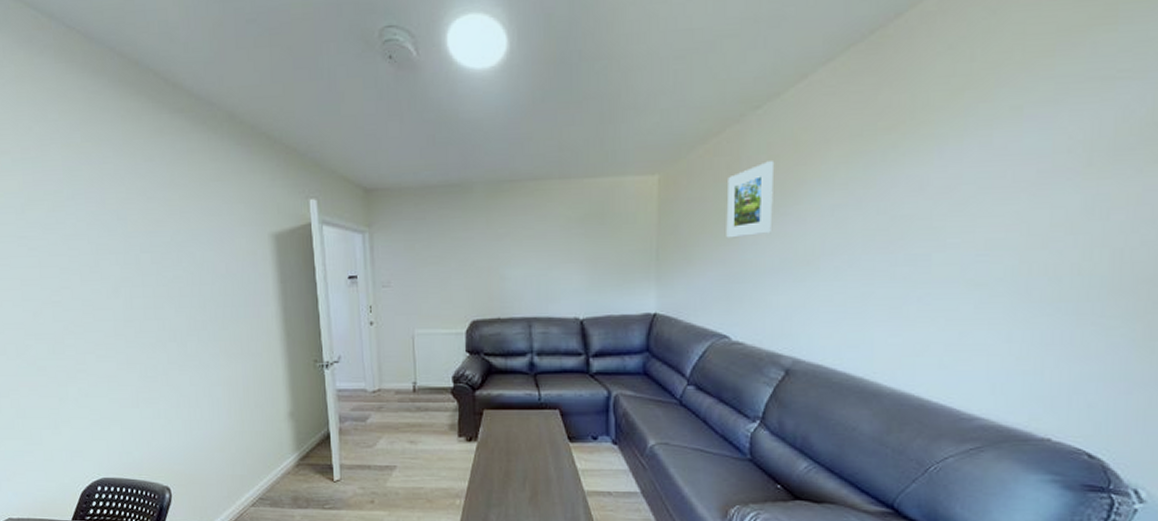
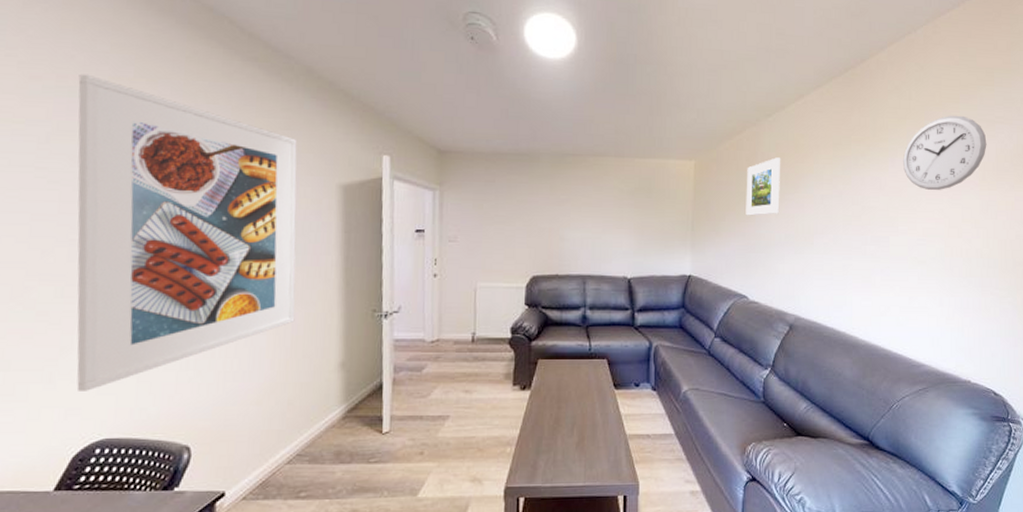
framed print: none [38,144,245,437] -> present [76,74,297,391]
wall clock: none [958,75,1099,186] -> present [903,115,987,190]

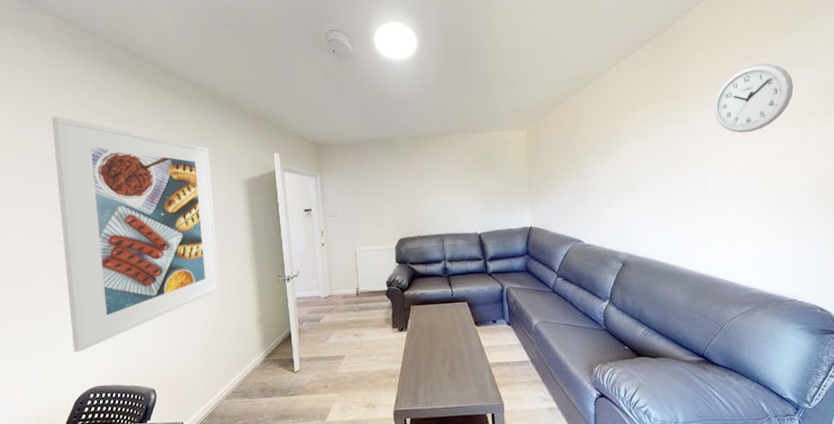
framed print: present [746,157,781,216] -> none [572,119,604,172]

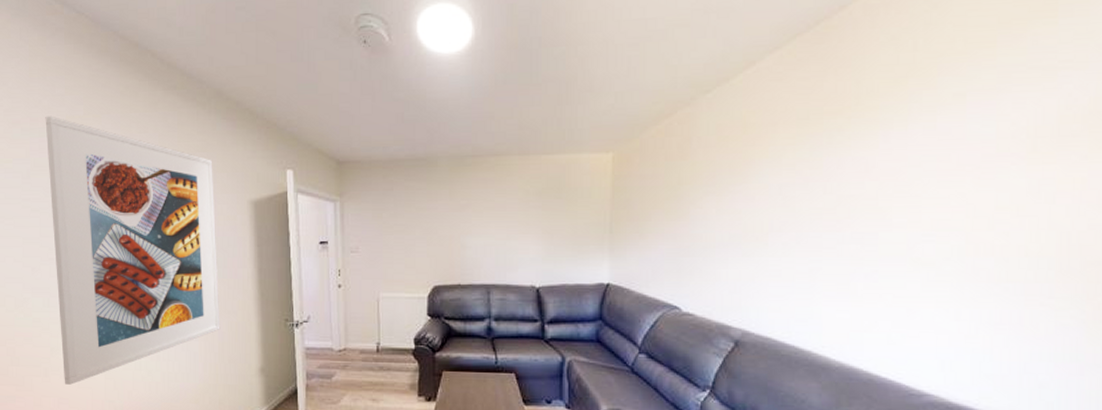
wall clock: present [714,63,794,133] -> none [902,64,1042,169]

